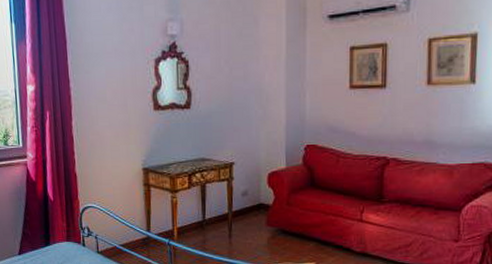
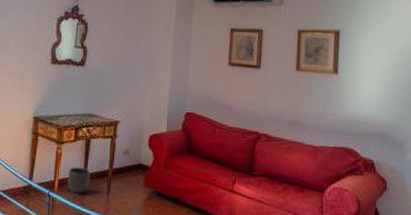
planter: none [187,214,210,240] -> present [68,167,91,194]

